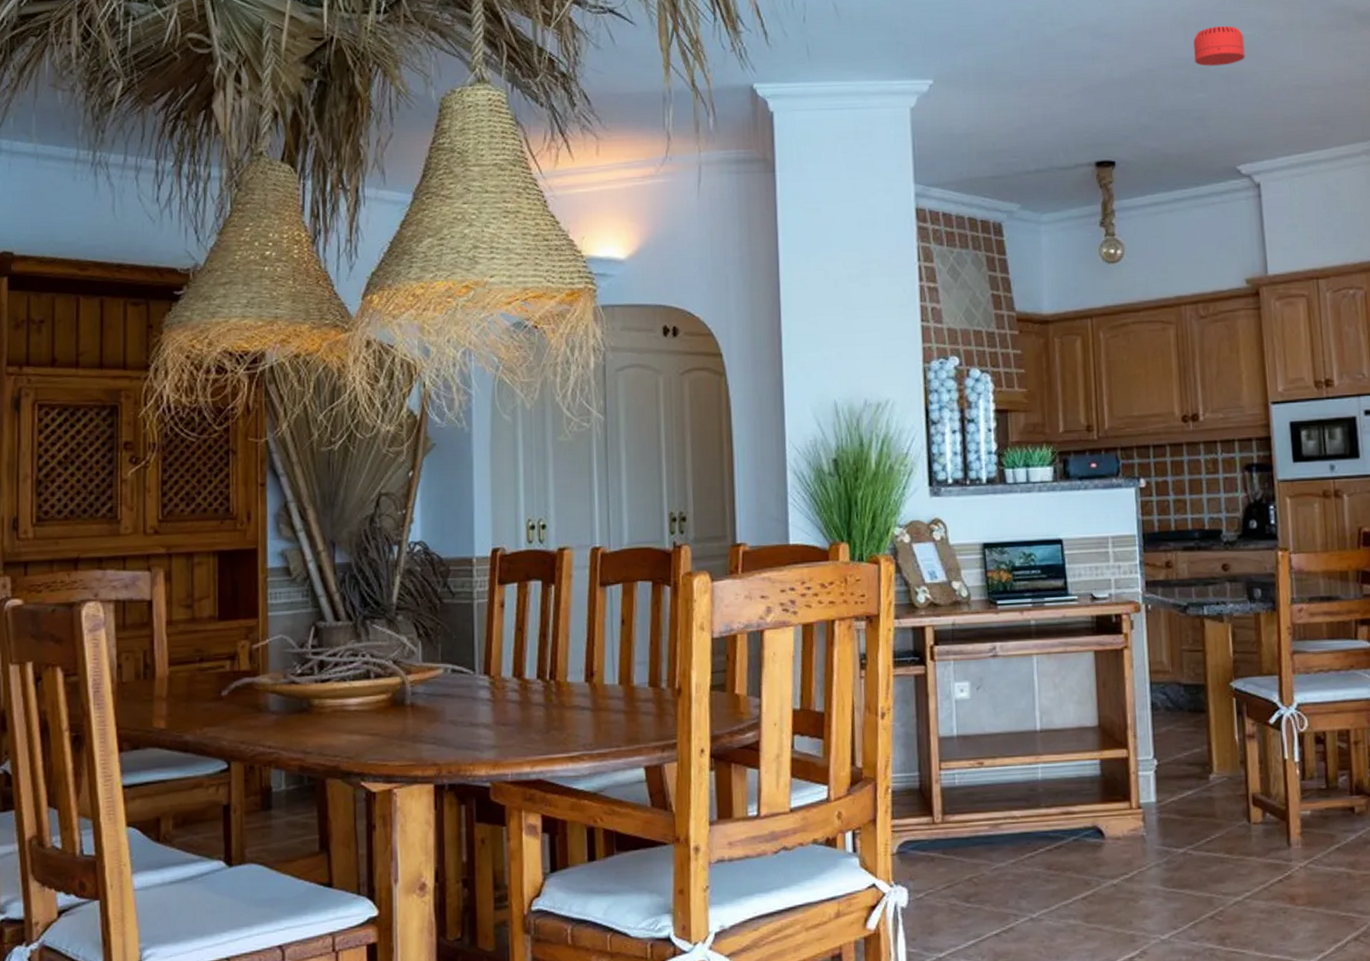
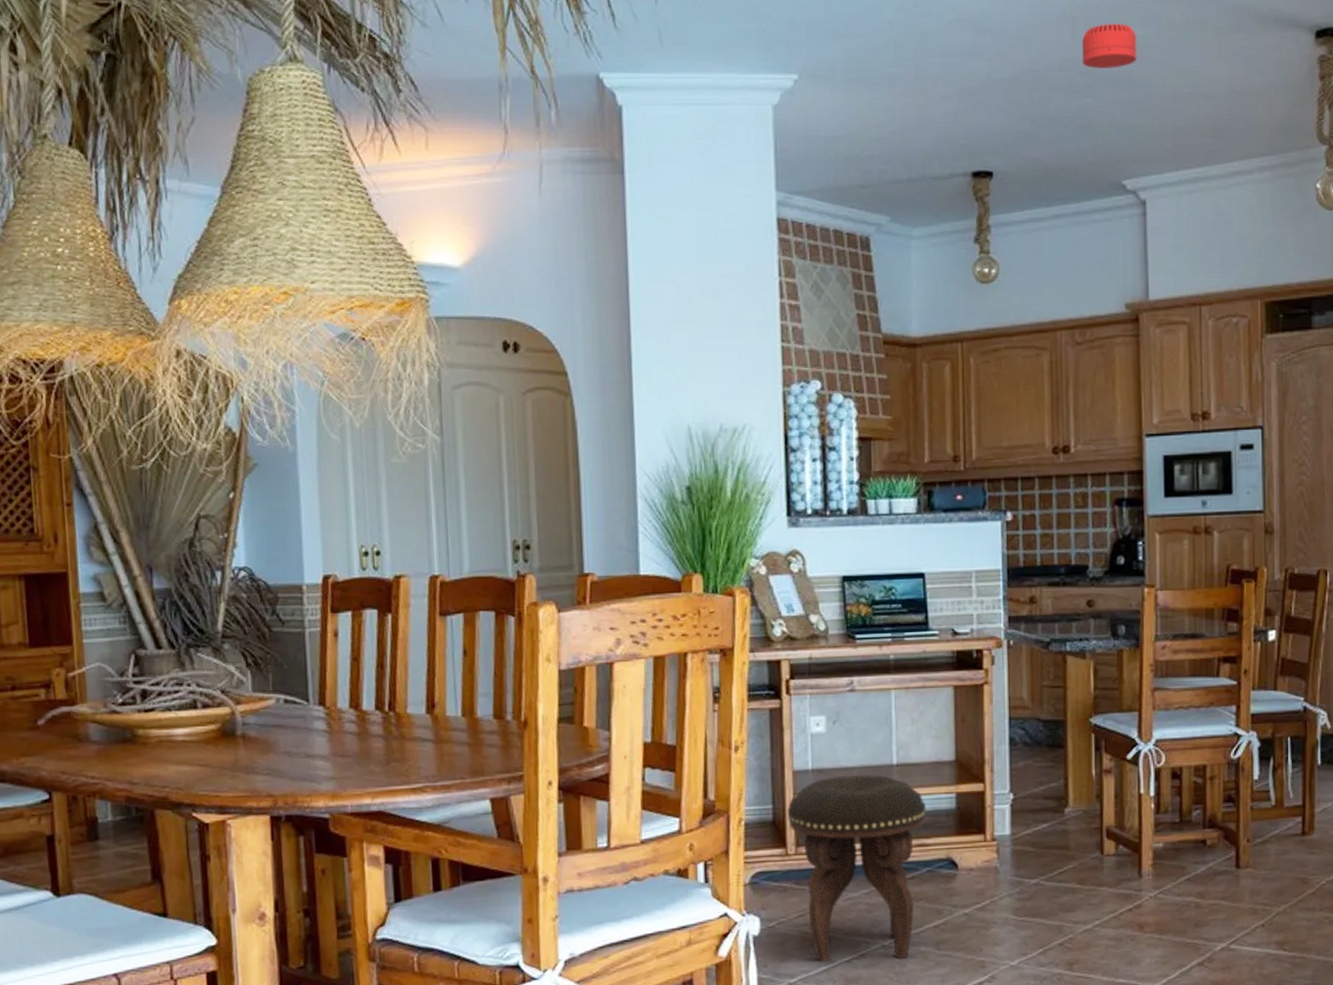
footstool: none [933,740,1071,936] -> present [787,774,926,963]

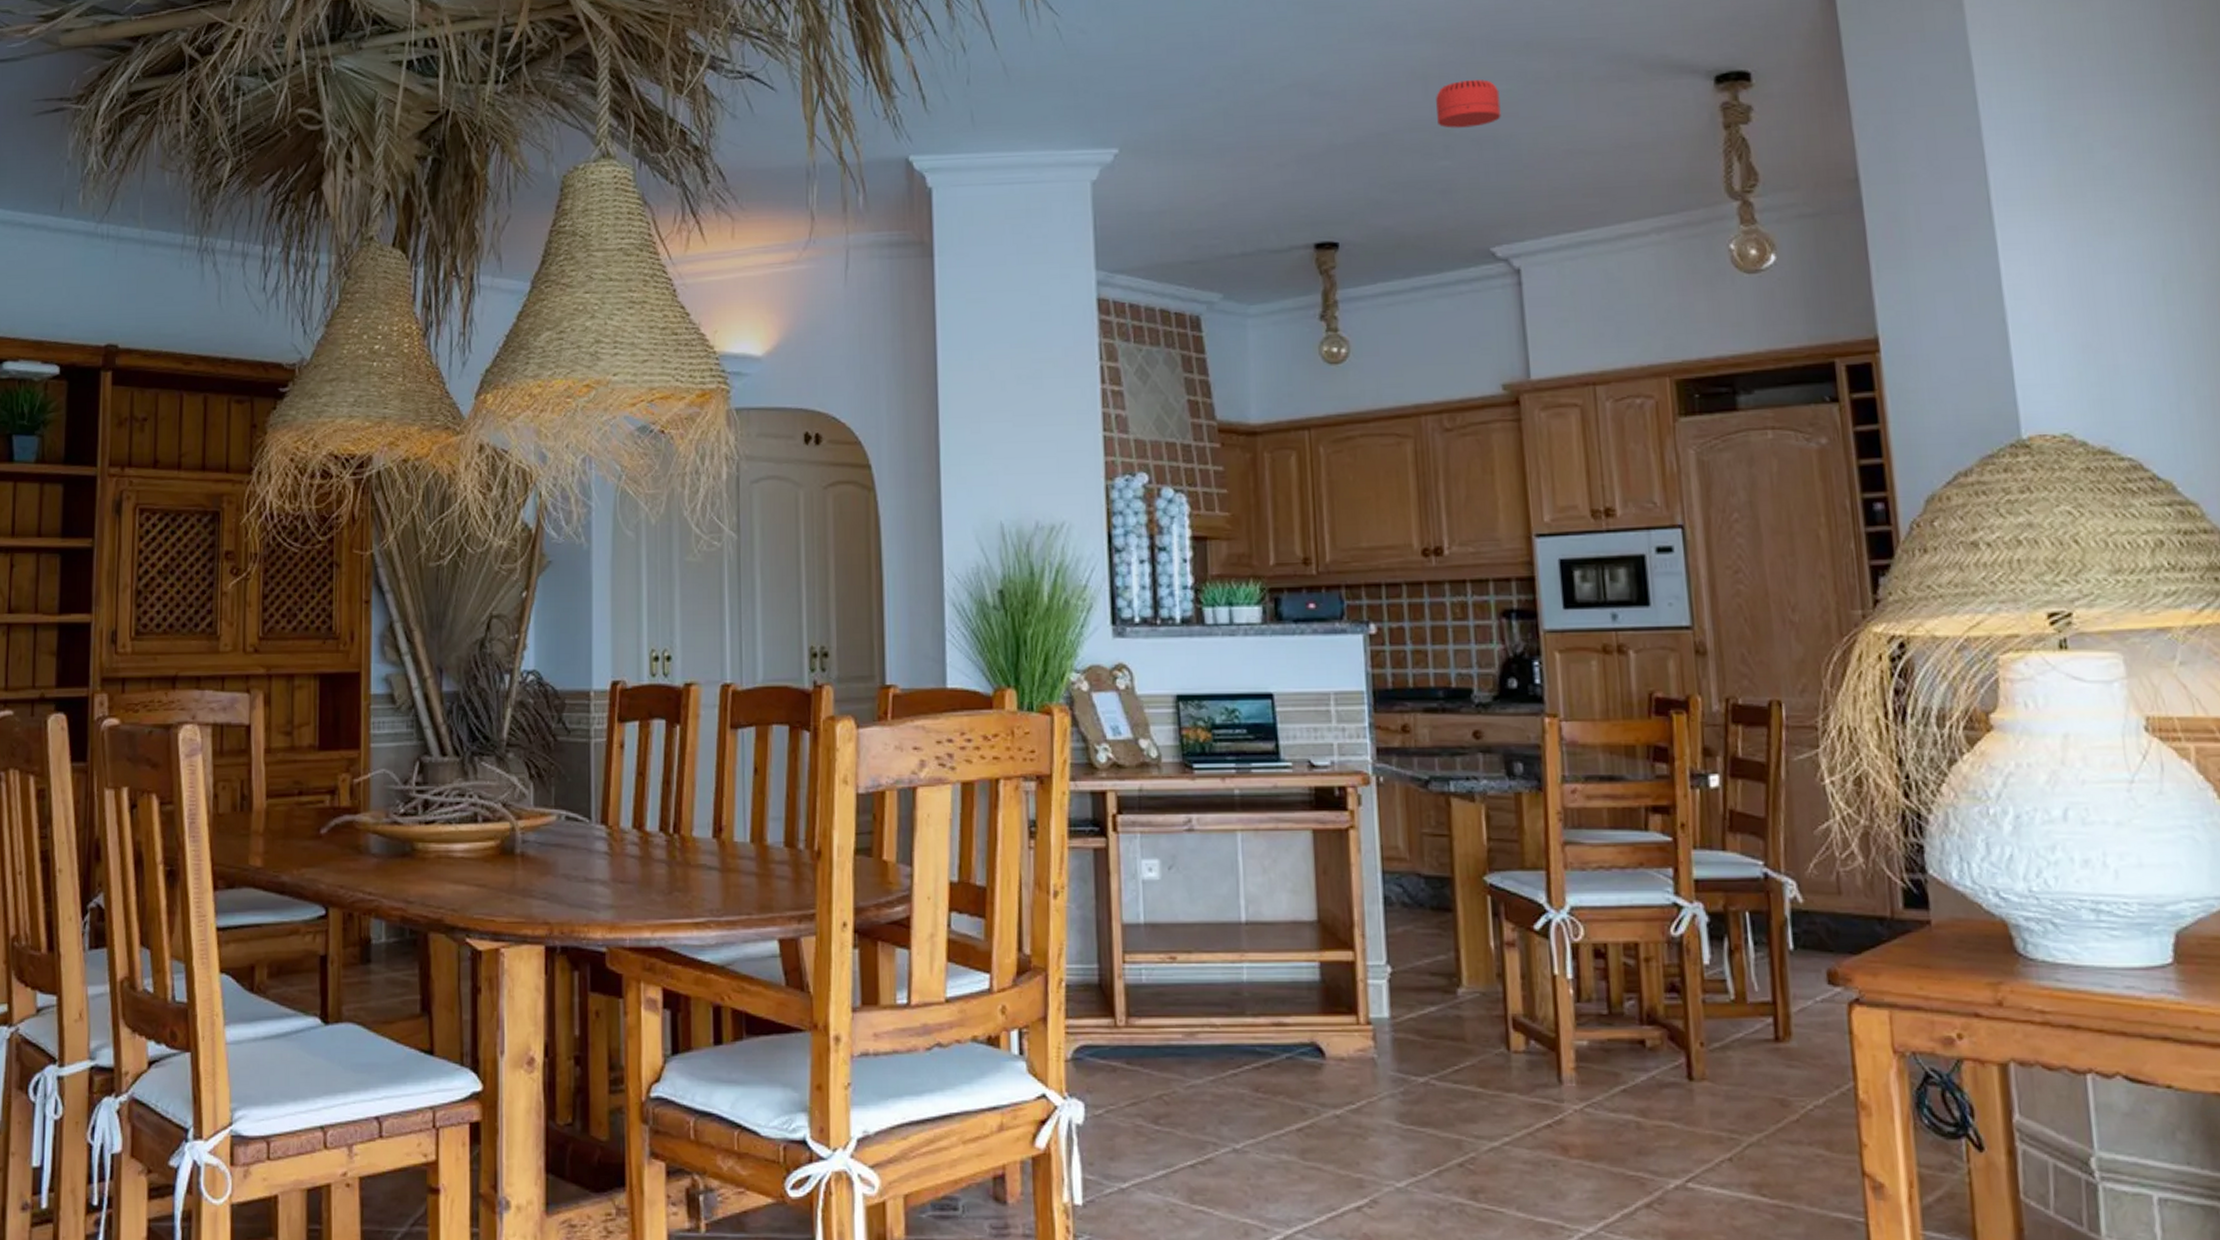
footstool: present [787,774,926,963] -> none [1115,932,1283,1169]

